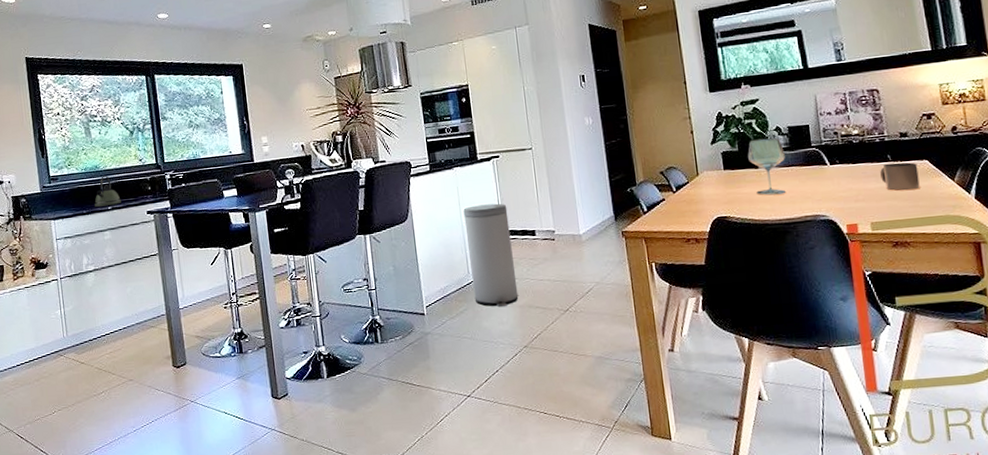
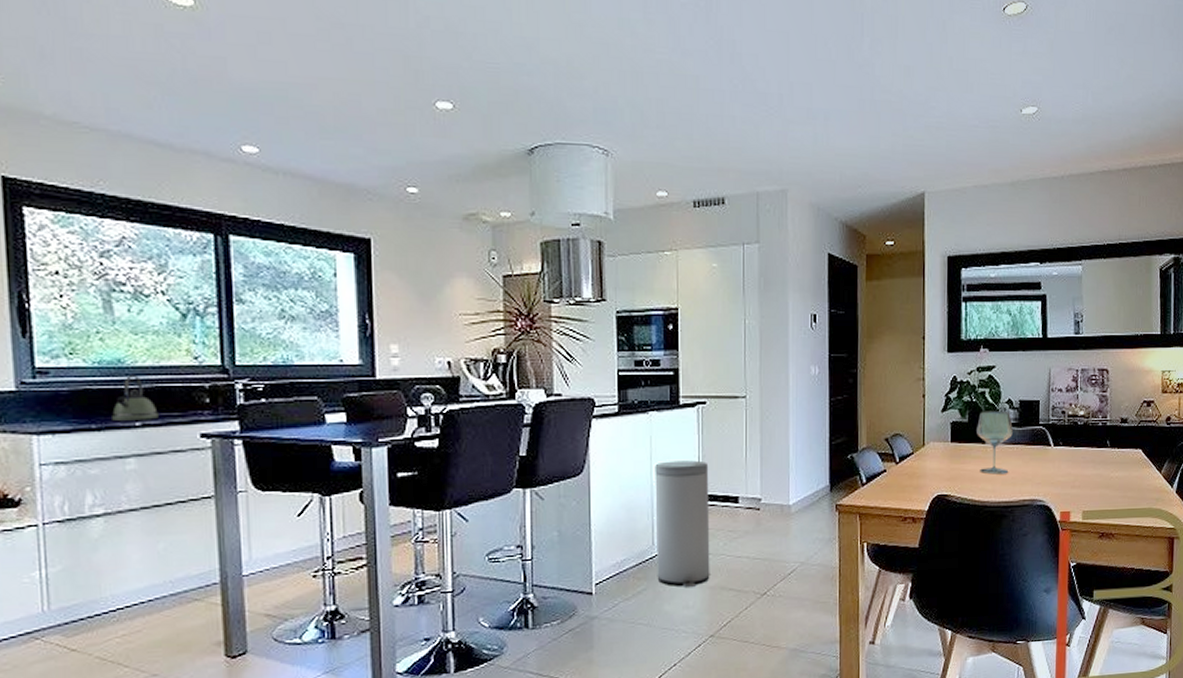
mug: present [880,162,920,191] -> none [1098,449,1132,480]

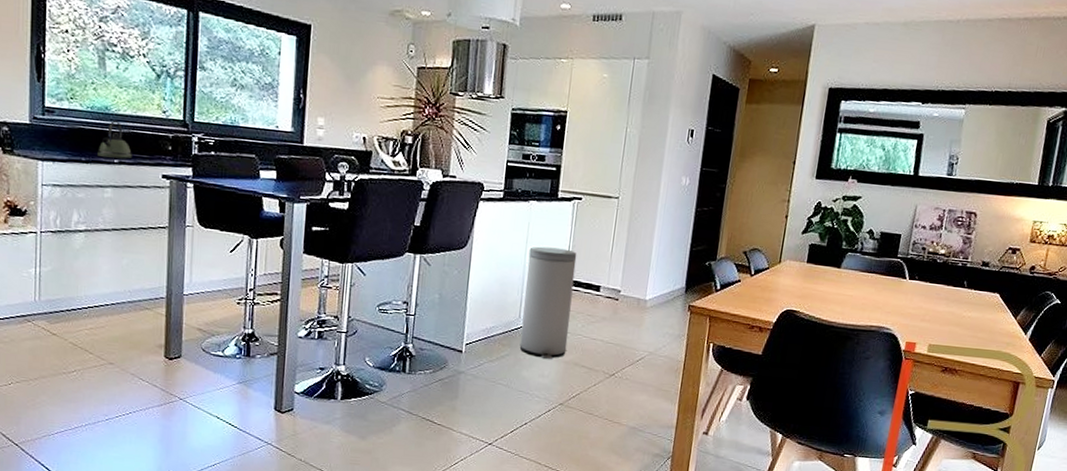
wine glass: present [977,410,1014,475] -> none [831,237,871,300]

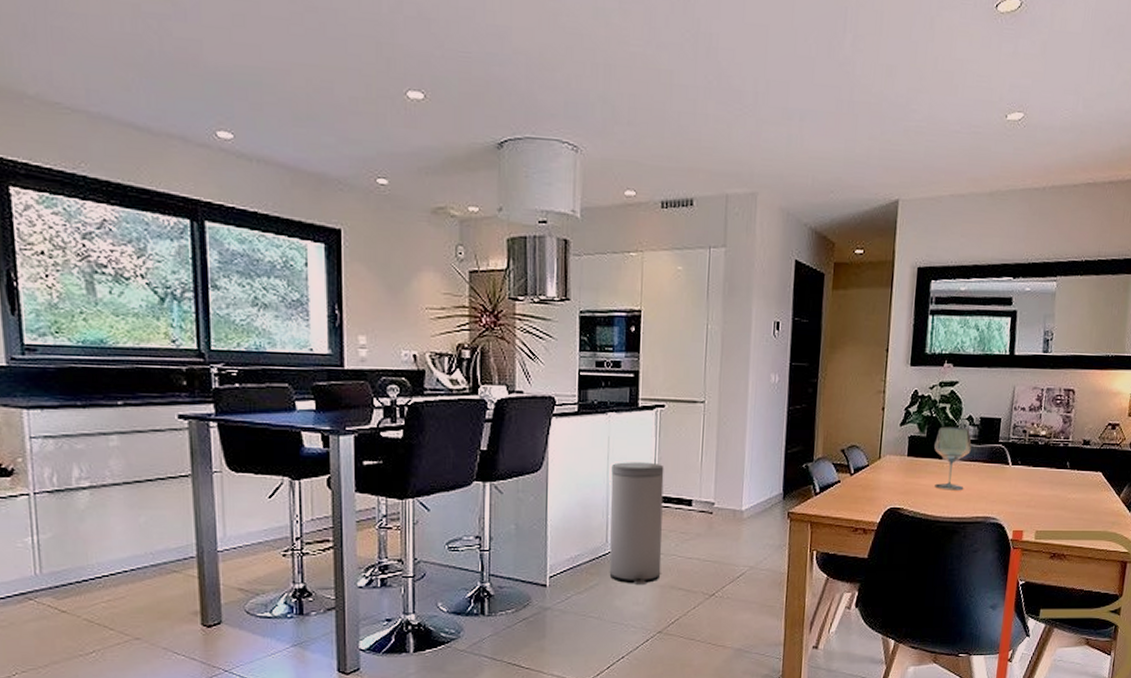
kettle: present [96,121,133,159] -> none [94,356,141,400]
wine glass: none [831,237,871,300] -> present [934,426,972,491]

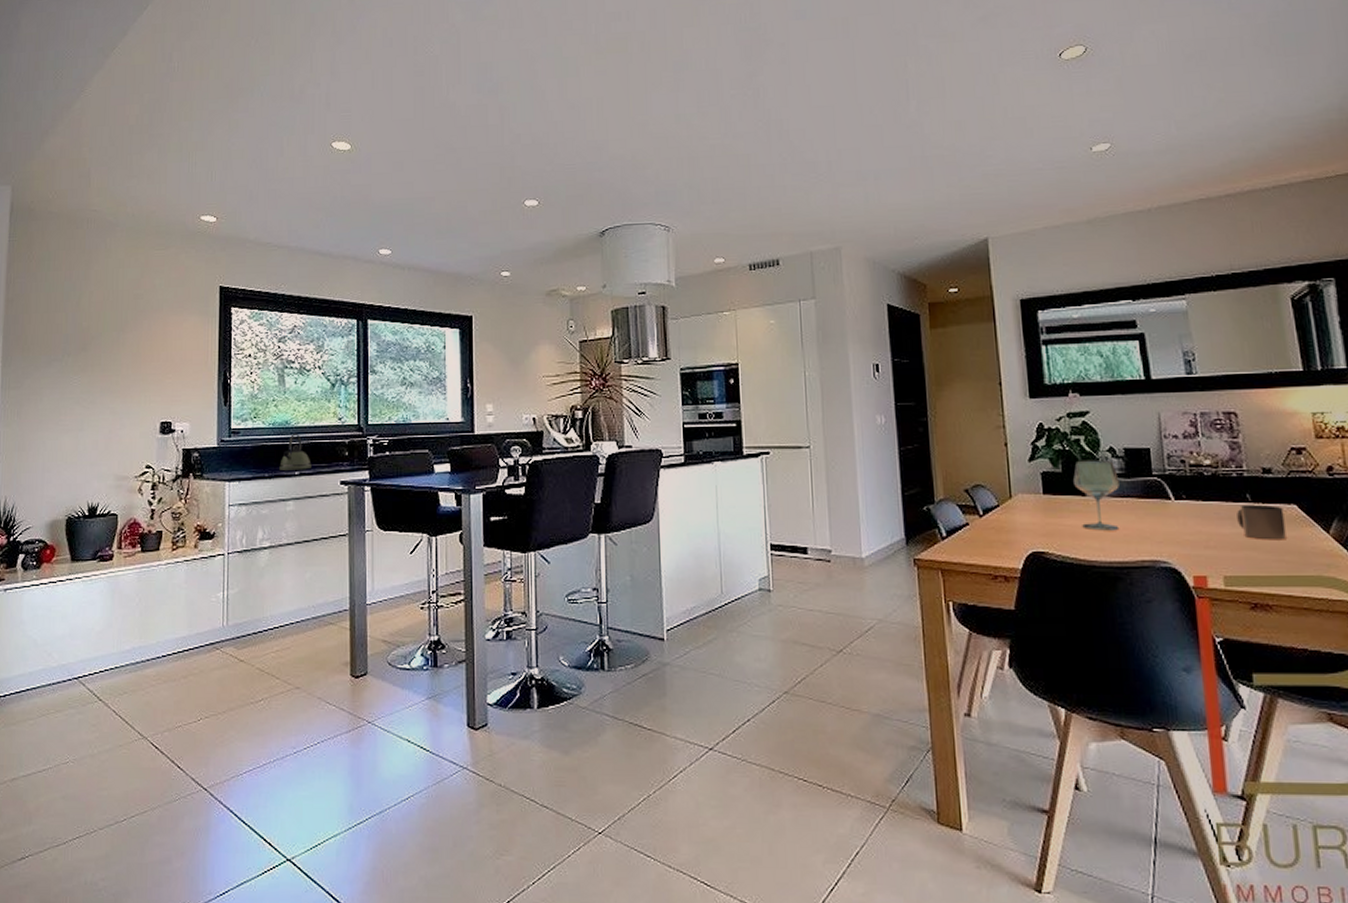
kettle: none [94,356,141,400] -> present [278,434,313,470]
pedal bin: present [609,462,664,586] -> none [721,510,782,640]
mug: none [1055,471,1092,502] -> present [1237,504,1287,540]

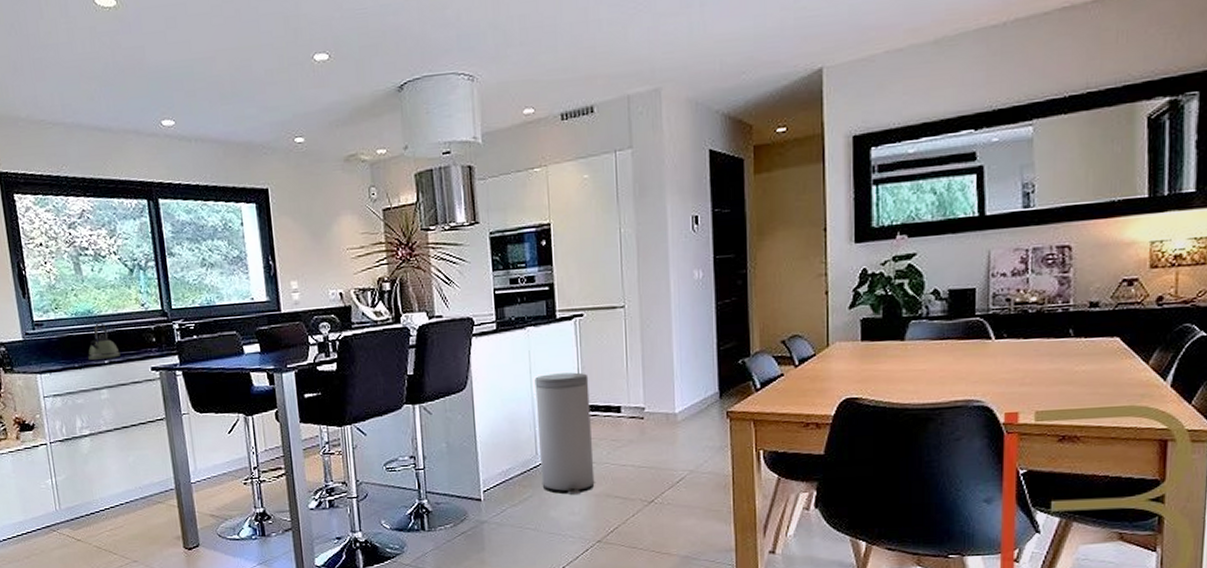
pedal bin: none [721,510,782,640] -> present [534,372,595,496]
wine glass: present [1073,460,1121,531] -> none [894,303,942,374]
mug: present [1237,504,1287,540] -> none [1057,339,1105,375]

